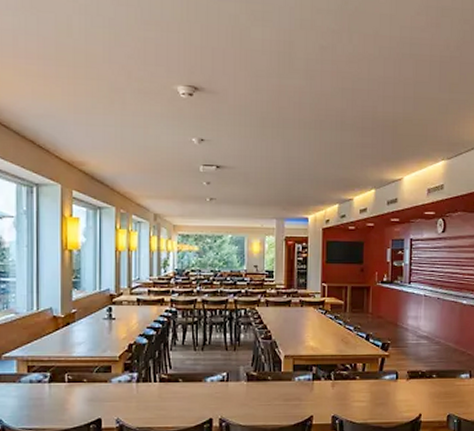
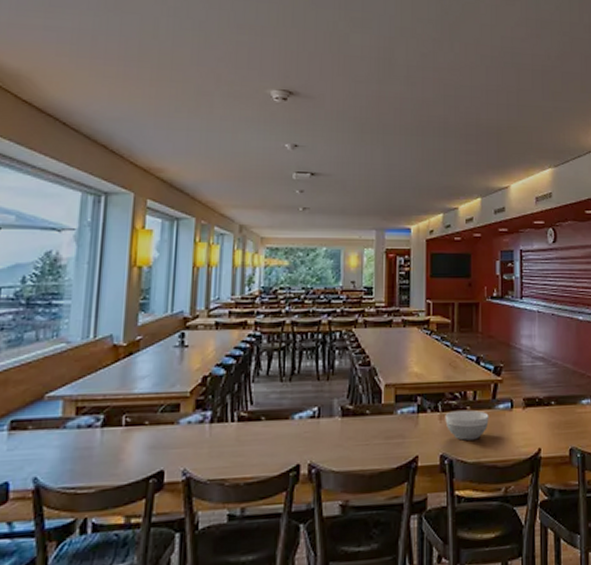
bowl: none [337,379,376,405] -> present [445,409,489,441]

